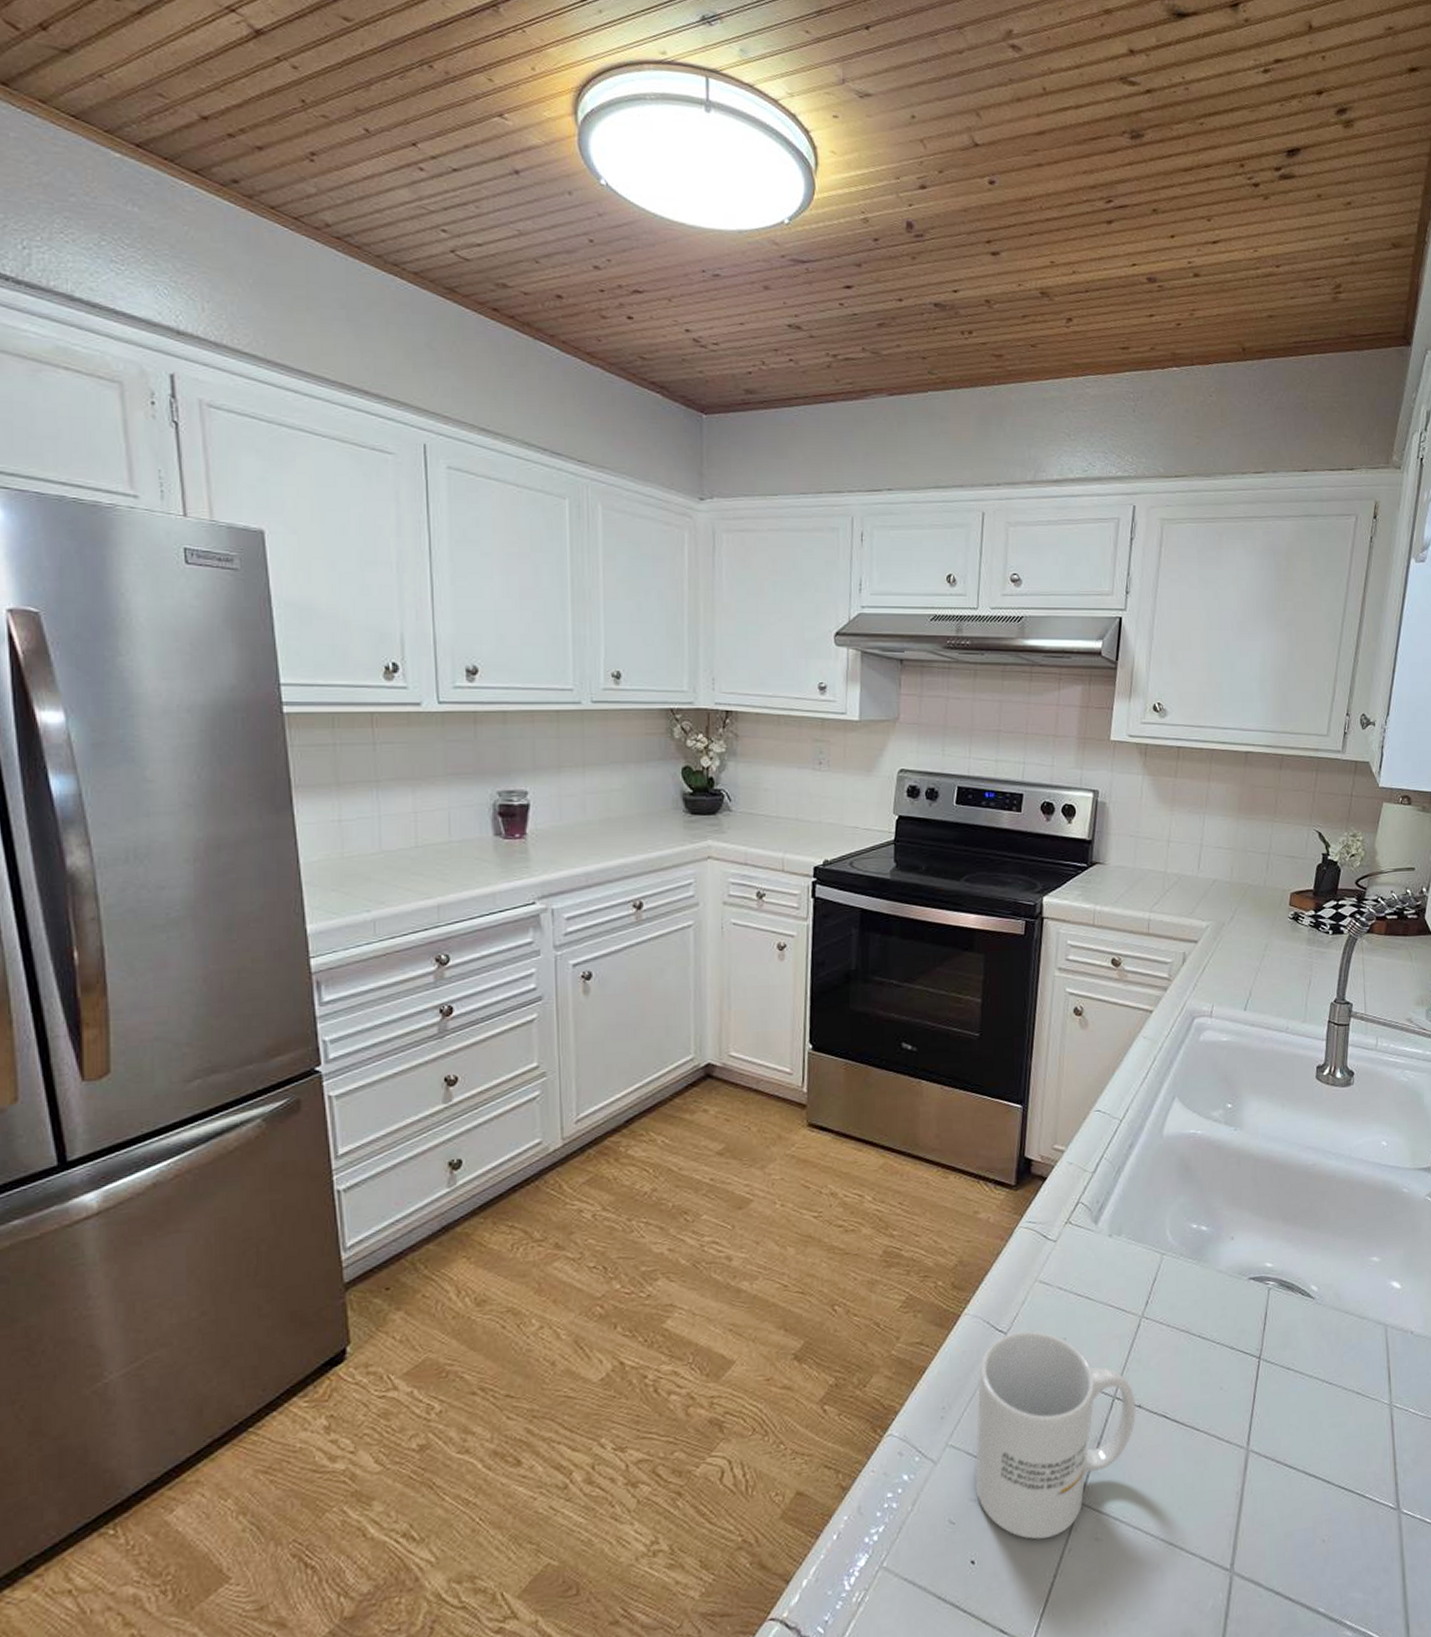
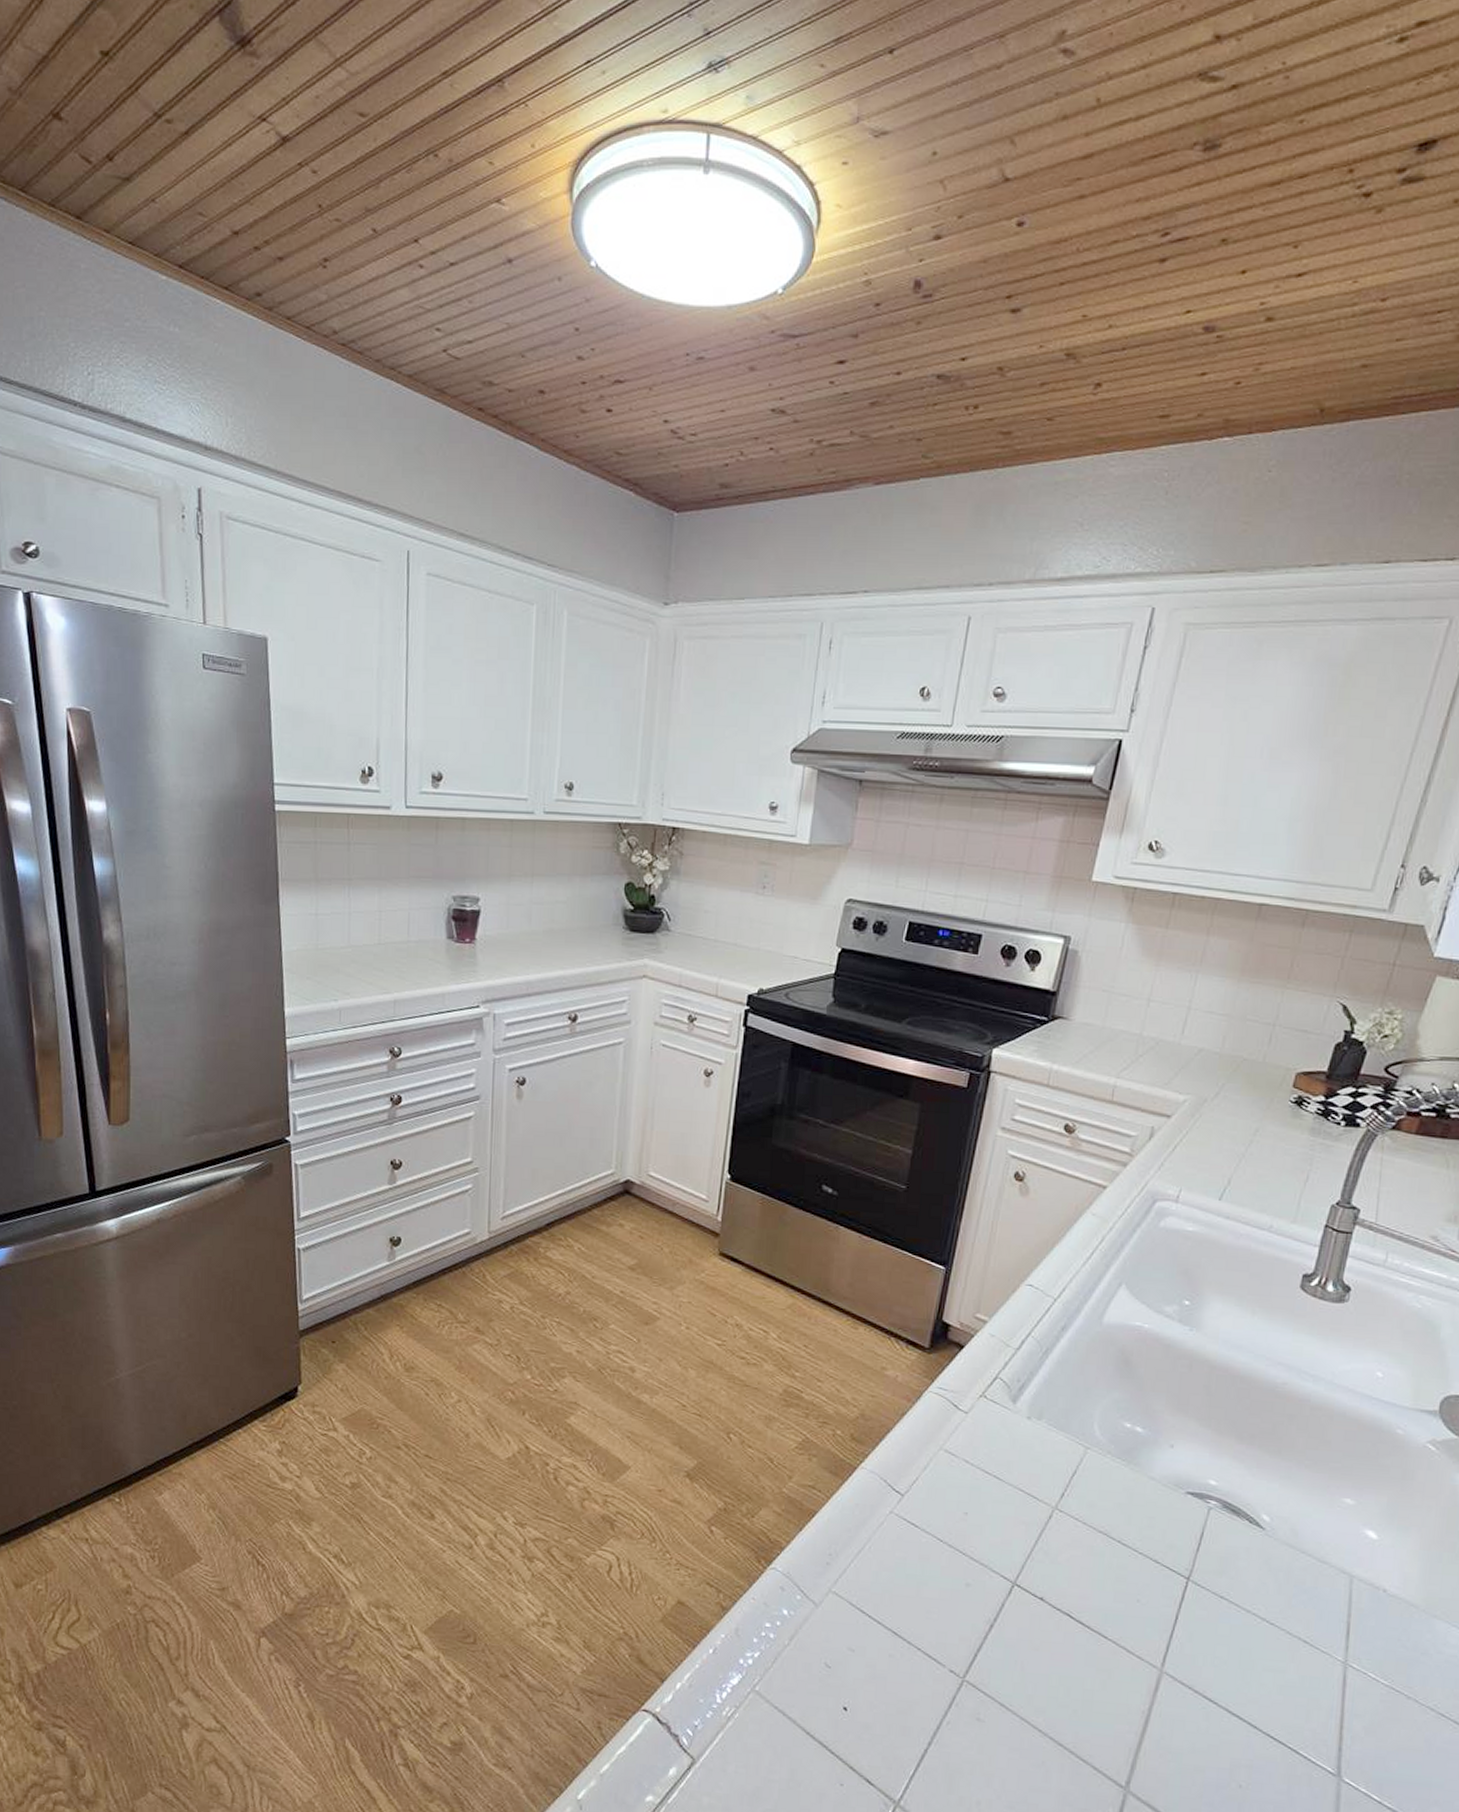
mug: present [974,1331,1137,1540] -> none [854,1496,1039,1706]

